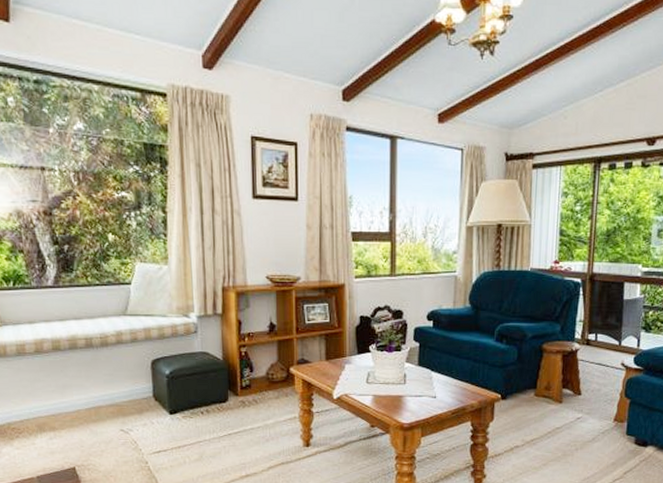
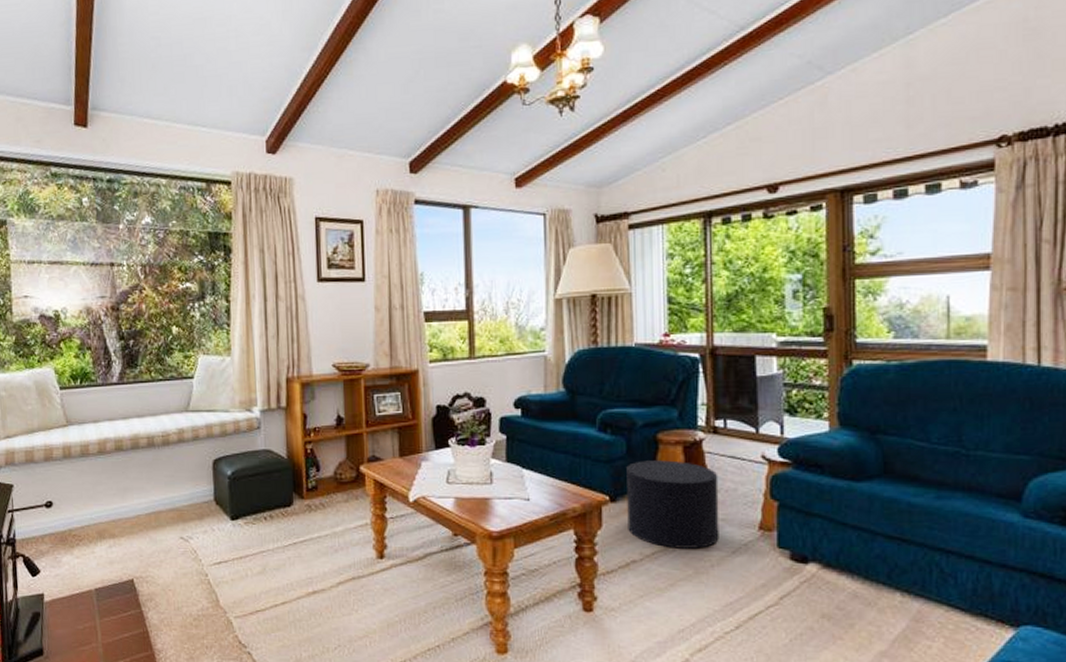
stool: none [514,366,587,436] -> present [626,460,719,548]

